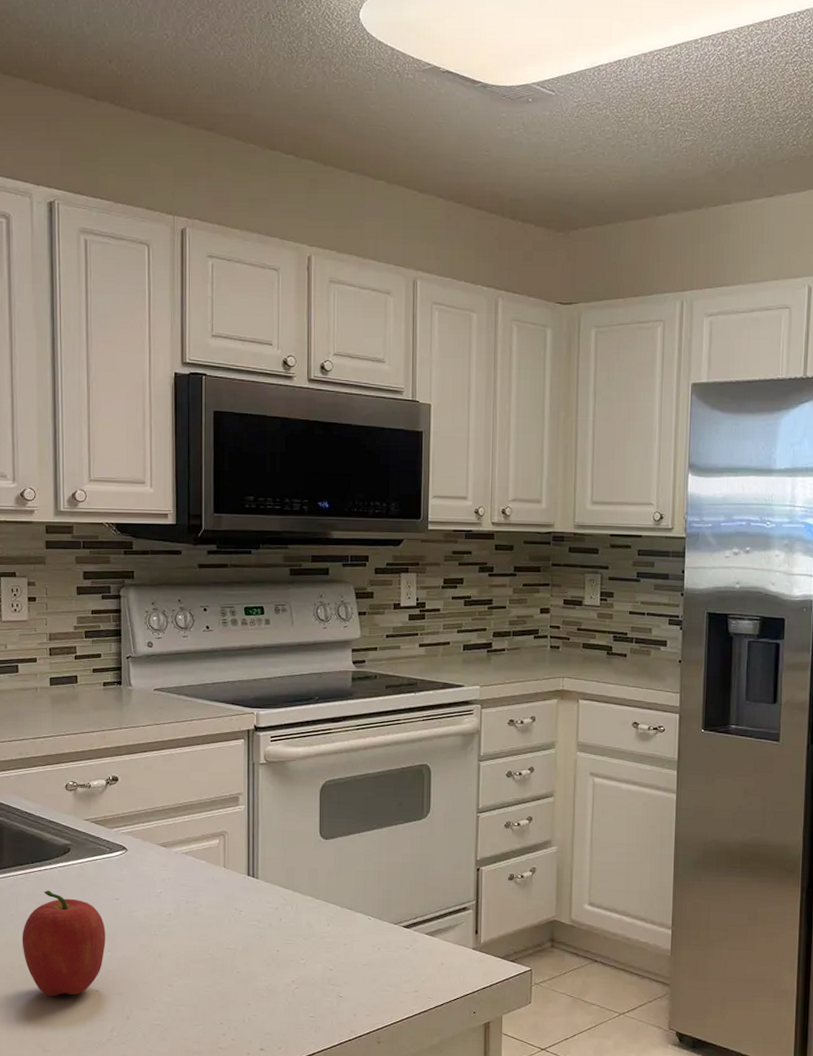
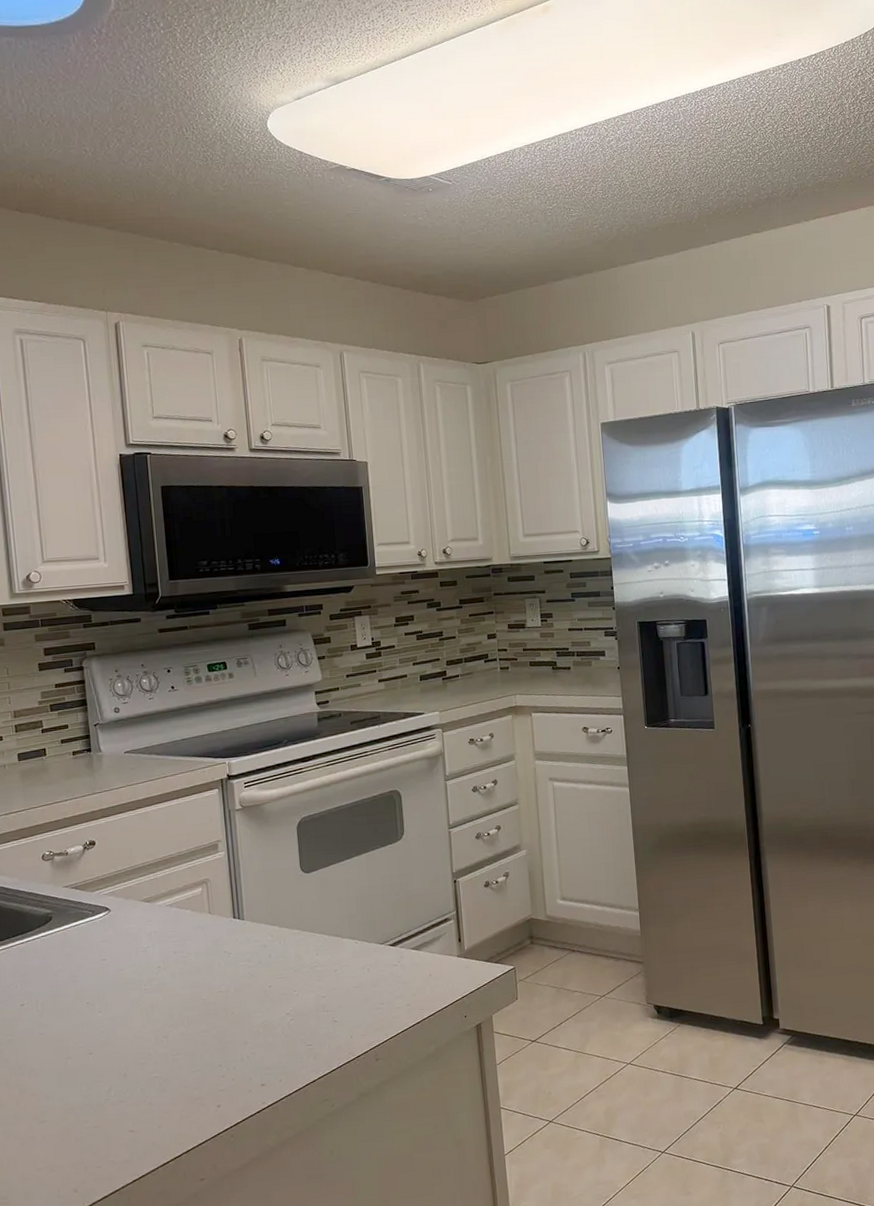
fruit: present [22,889,106,997] -> none [8,960,96,1067]

